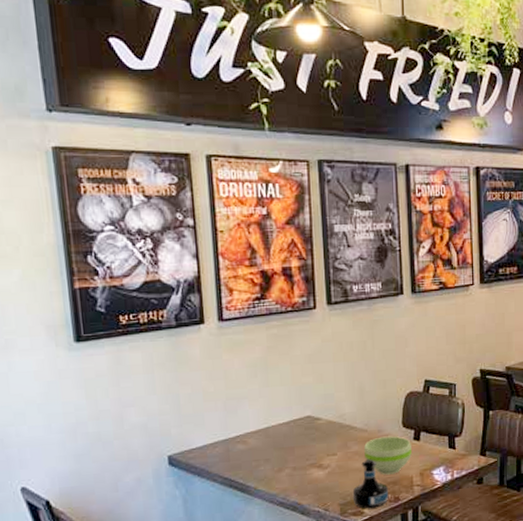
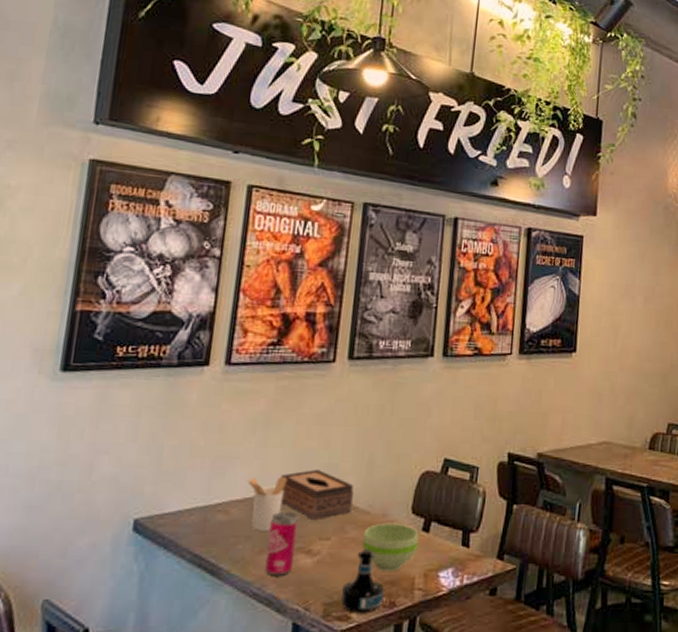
utensil holder: none [257,409,291,454] -> present [247,477,287,531]
beverage can: none [282,436,309,488] -> present [265,511,298,576]
tissue box: none [286,400,351,442] -> present [281,470,354,521]

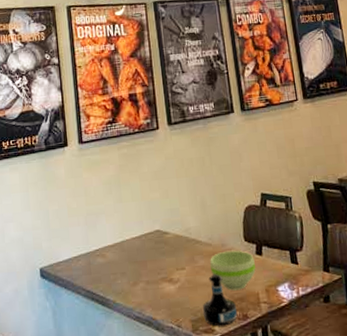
utensil holder: present [247,477,287,531] -> none [113,223,143,268]
beverage can: present [265,511,298,576] -> none [136,250,161,302]
tissue box: present [281,470,354,521] -> none [137,215,196,256]

